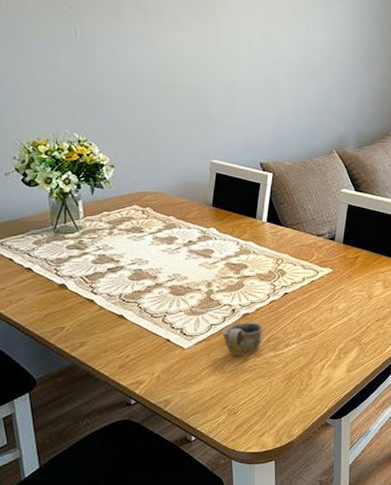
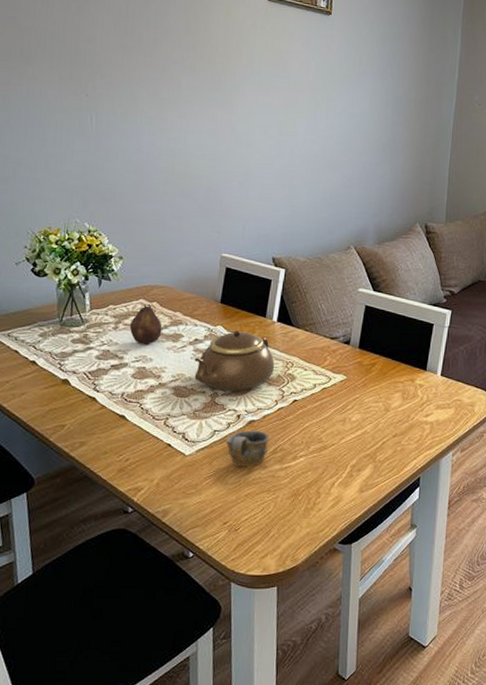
fruit: none [124,210,157,249] -> present [129,304,162,346]
teapot: none [189,231,265,287] -> present [194,330,274,391]

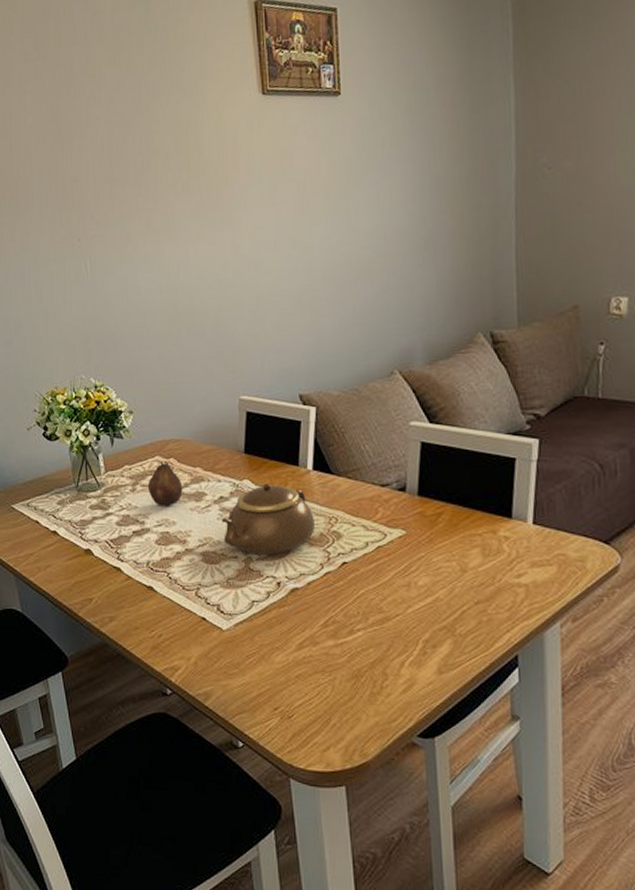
cup: present [225,430,270,467] -> none [266,600,318,643]

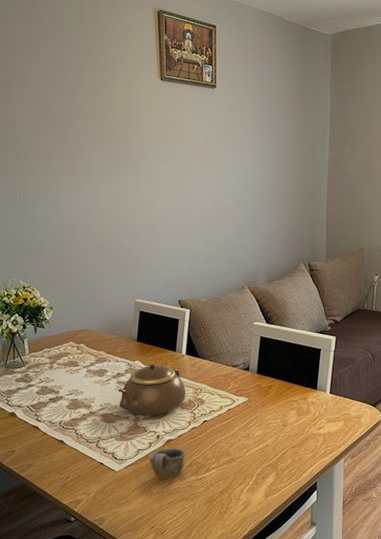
fruit: present [147,461,183,508] -> none [62,346,90,381]
cup: none [266,600,318,643] -> present [148,448,185,479]

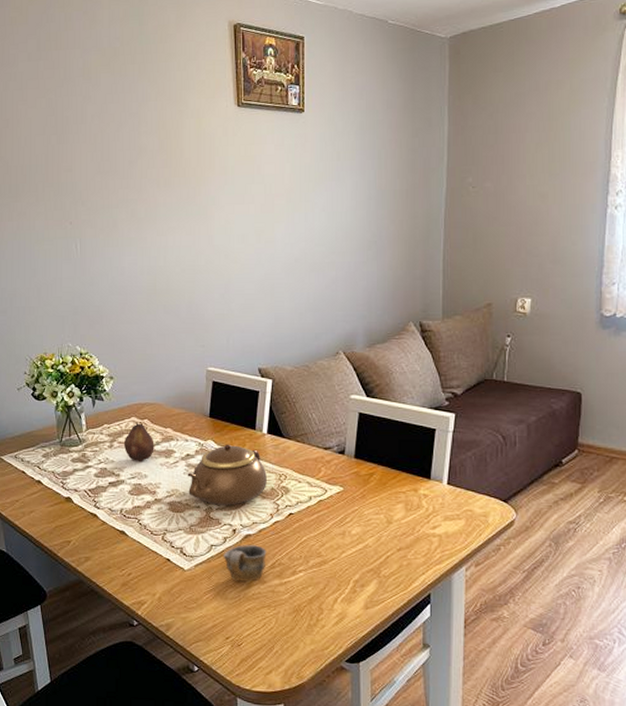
fruit: none [62,346,90,381] -> present [123,422,154,462]

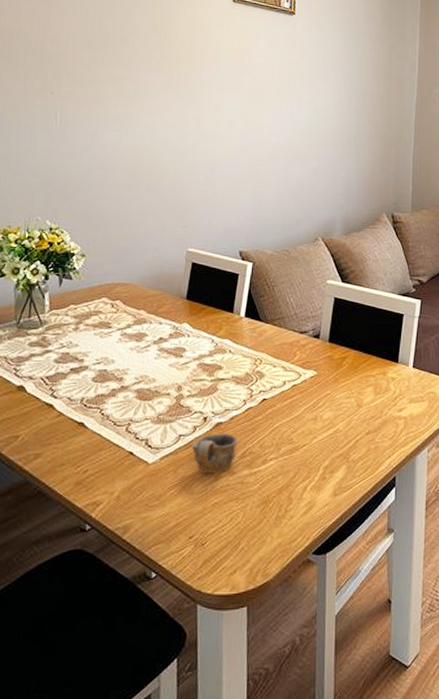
fruit: present [123,422,154,462] -> none [90,303,126,347]
teapot: present [187,444,267,505] -> none [158,327,242,392]

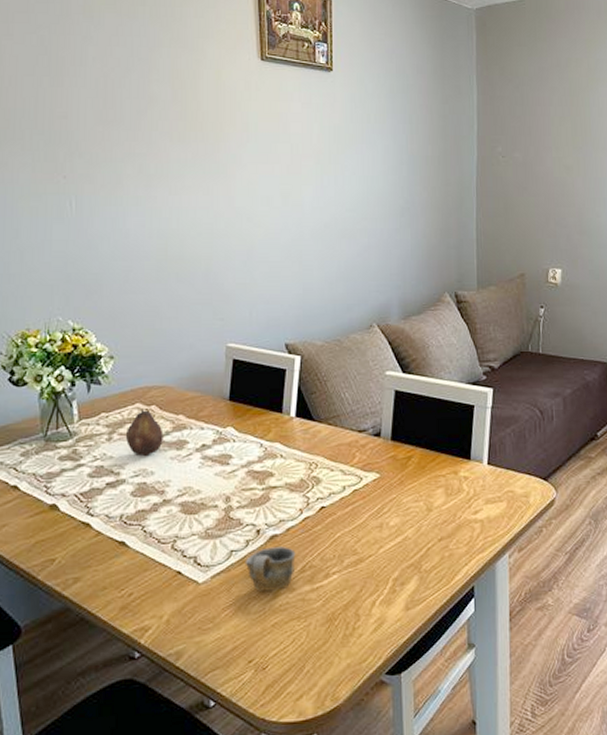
fruit: none [90,303,126,347] -> present [125,409,164,457]

